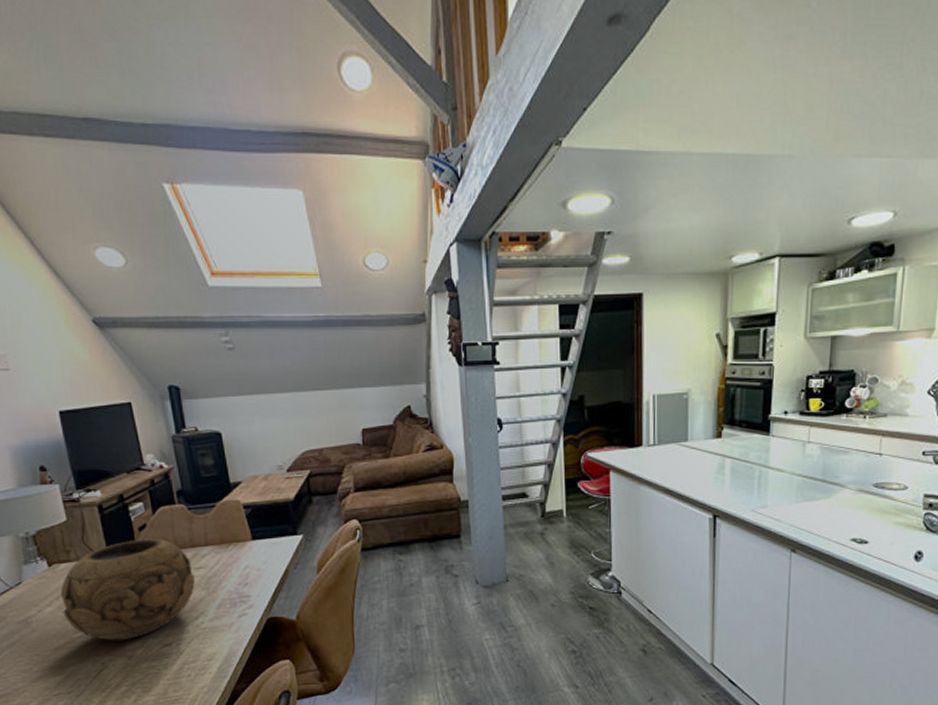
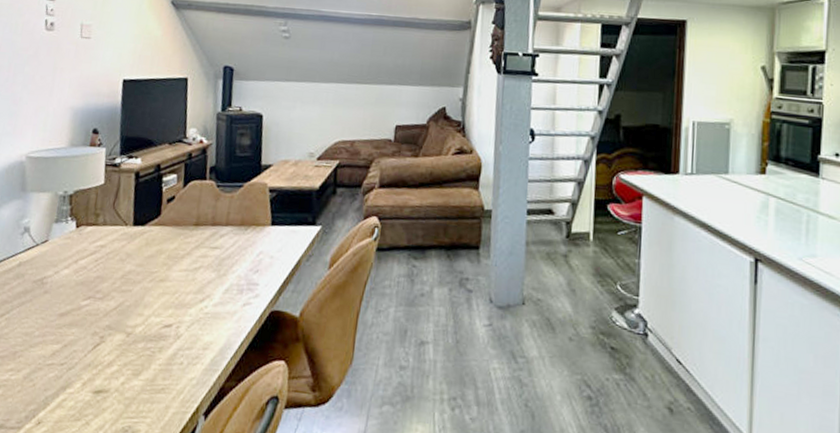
decorative bowl: present [60,539,195,641] -> none [77,211,209,316]

